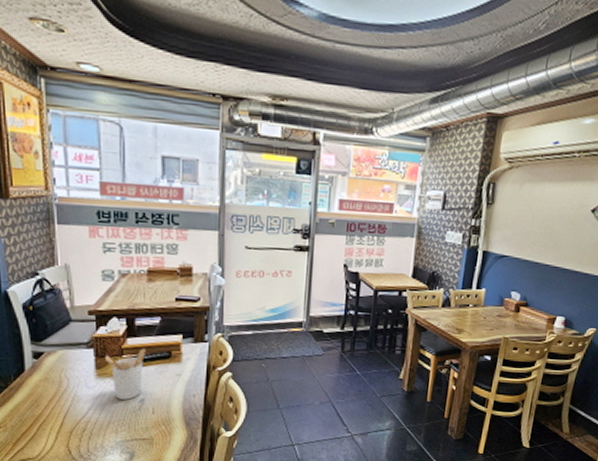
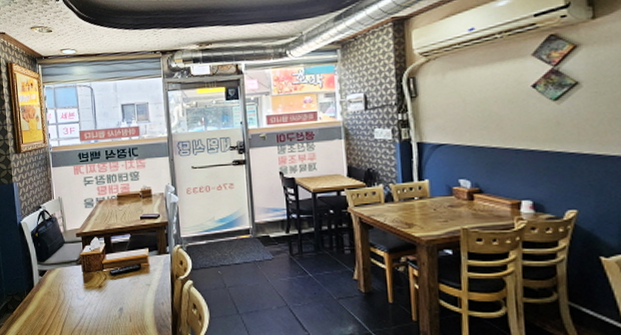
utensil holder: present [104,348,147,400] -> none [90,262,121,309]

